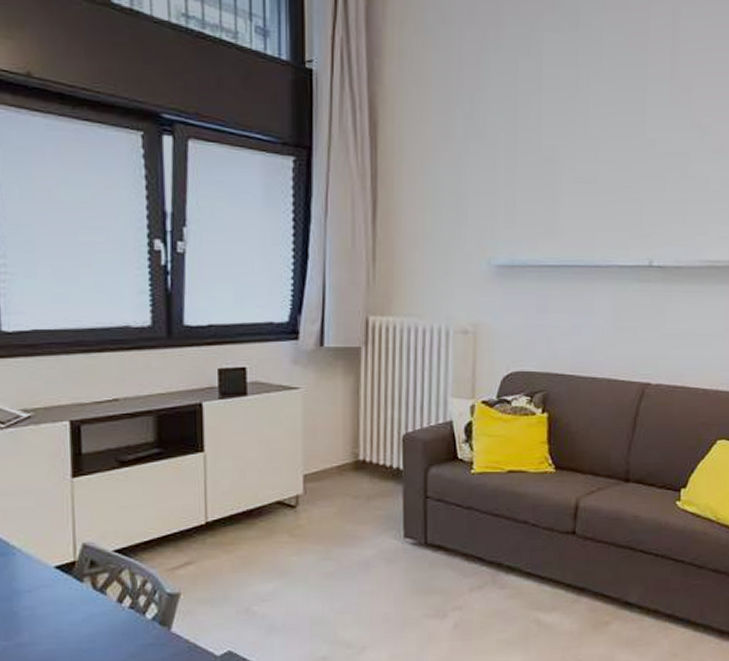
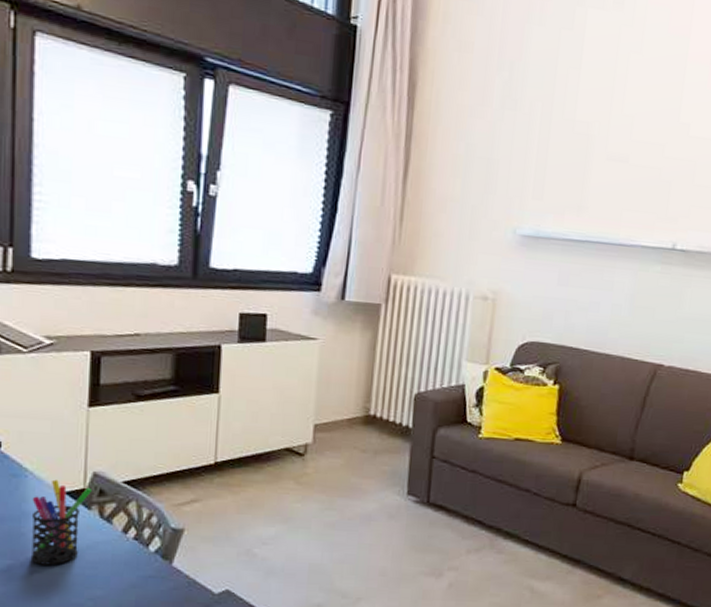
pen holder: none [22,554,82,643] -> present [30,479,91,565]

